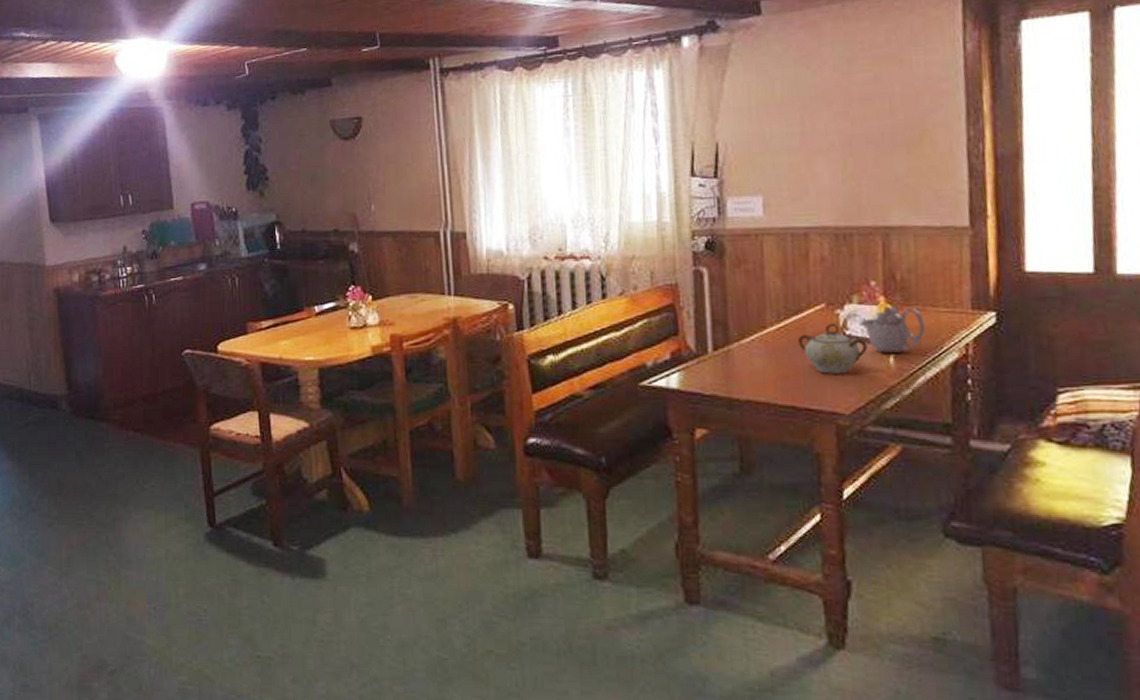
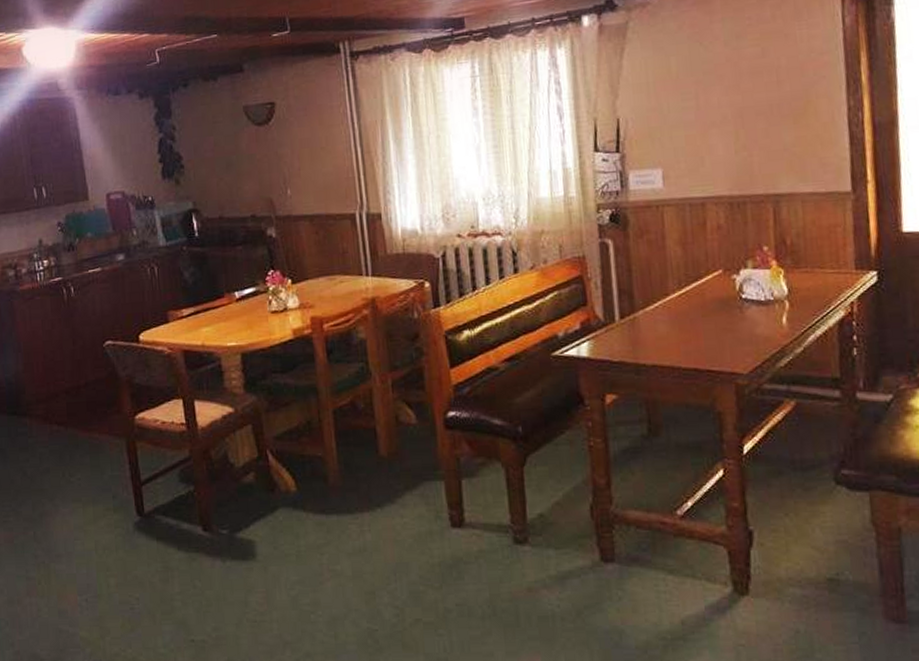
sugar bowl: present [798,323,868,374] -> none [699,288,762,337]
teapot: present [859,305,926,354] -> none [754,268,815,315]

